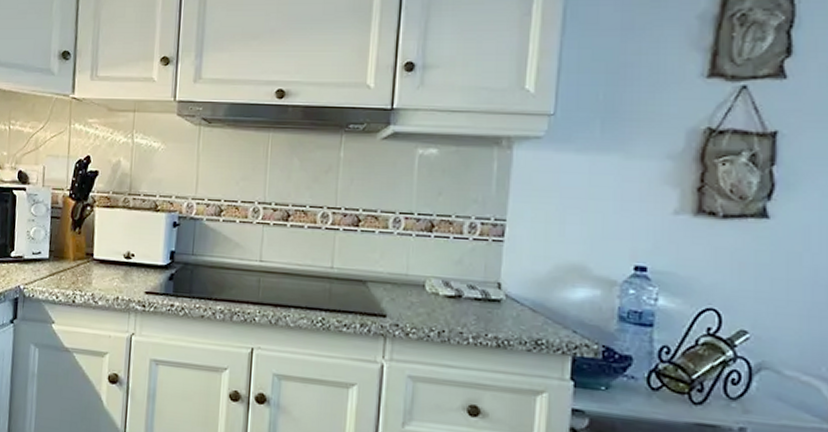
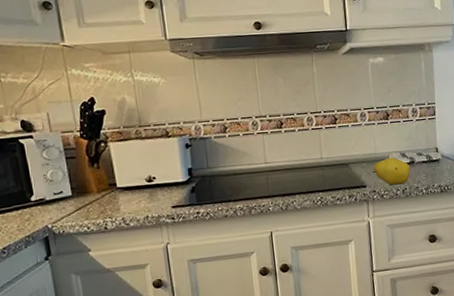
fruit: none [398,283,454,324] -> present [372,157,410,185]

